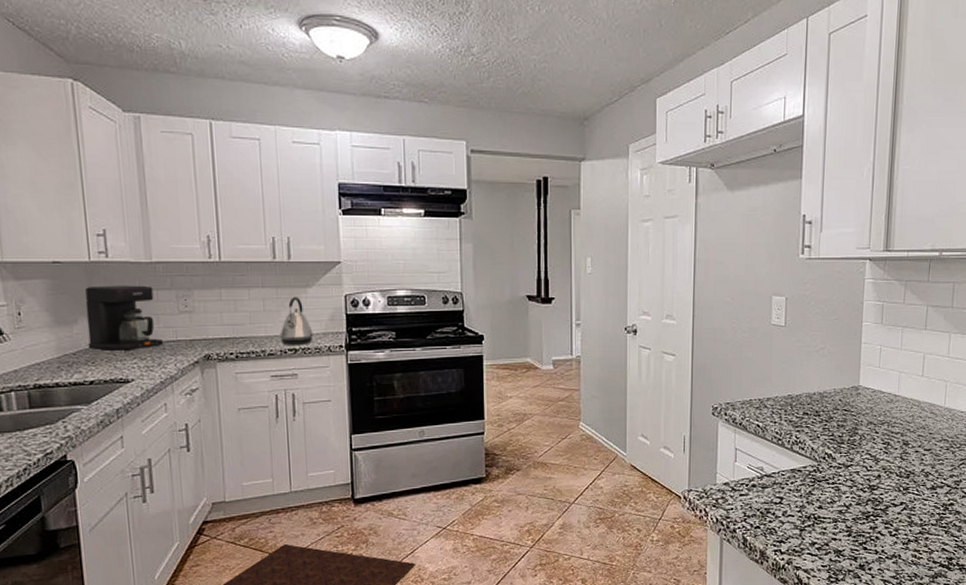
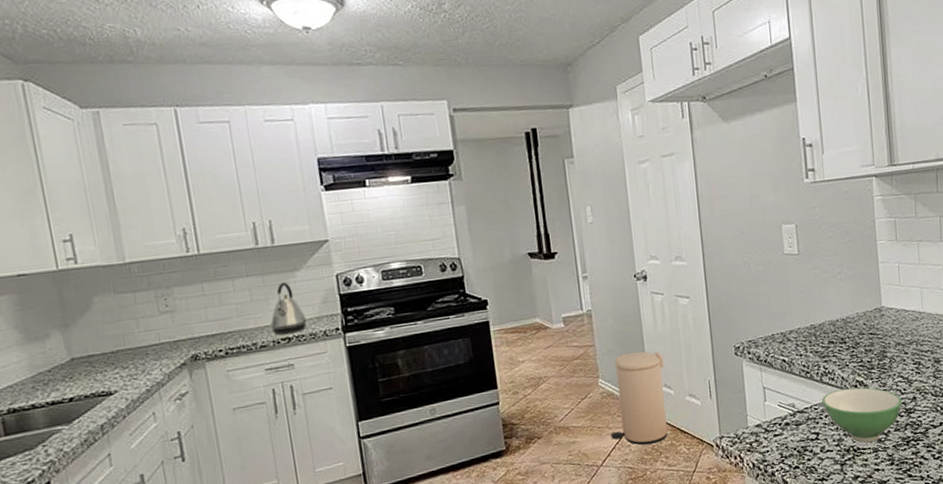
coffee maker: present [85,285,164,351] -> none [56,288,146,364]
pedal bin: none [585,400,644,489] -> present [610,351,668,445]
bowl: none [789,458,867,513] -> present [821,387,902,443]

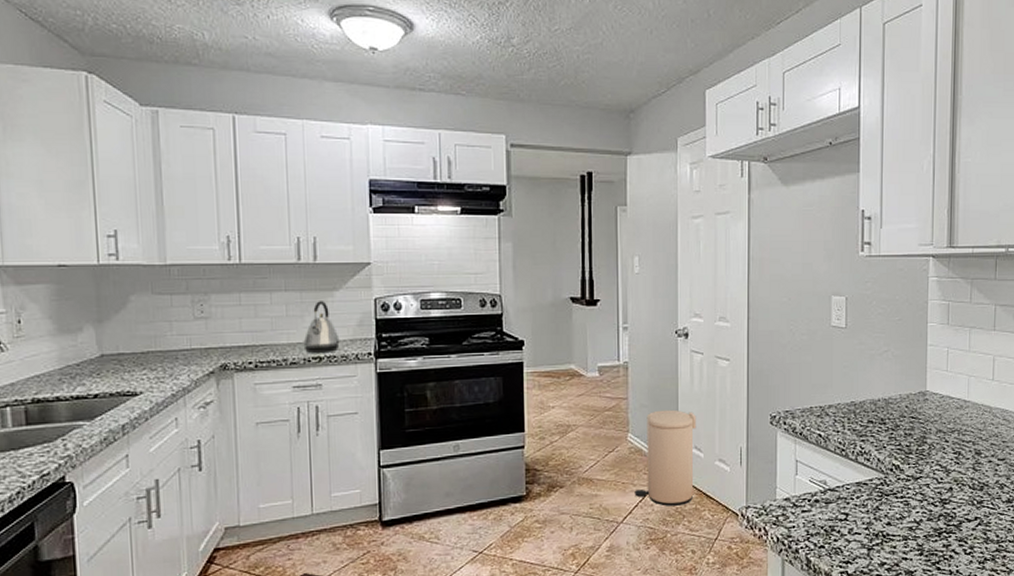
bowl: present [821,387,902,443] -> none [855,470,938,530]

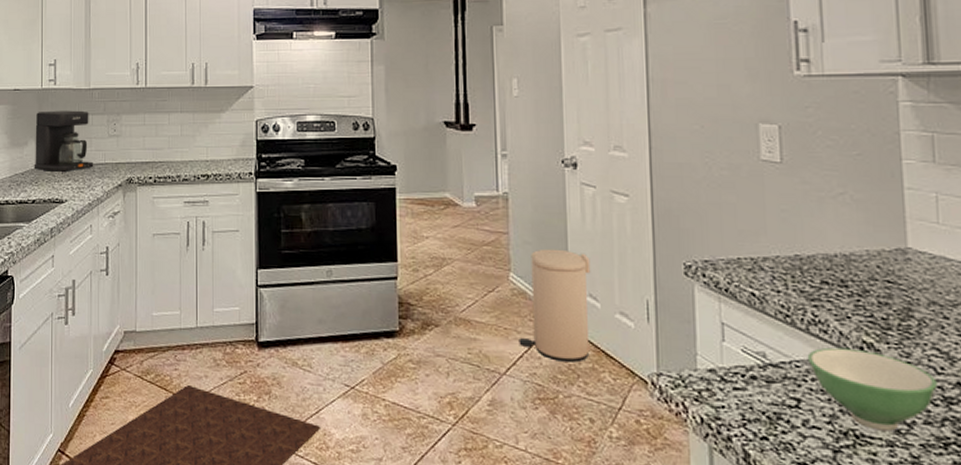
coffee maker: none [92,289,177,361] -> present [34,110,94,172]
kettle: present [303,301,340,354] -> none [194,122,225,172]
bowl: none [855,470,938,530] -> present [807,347,938,432]

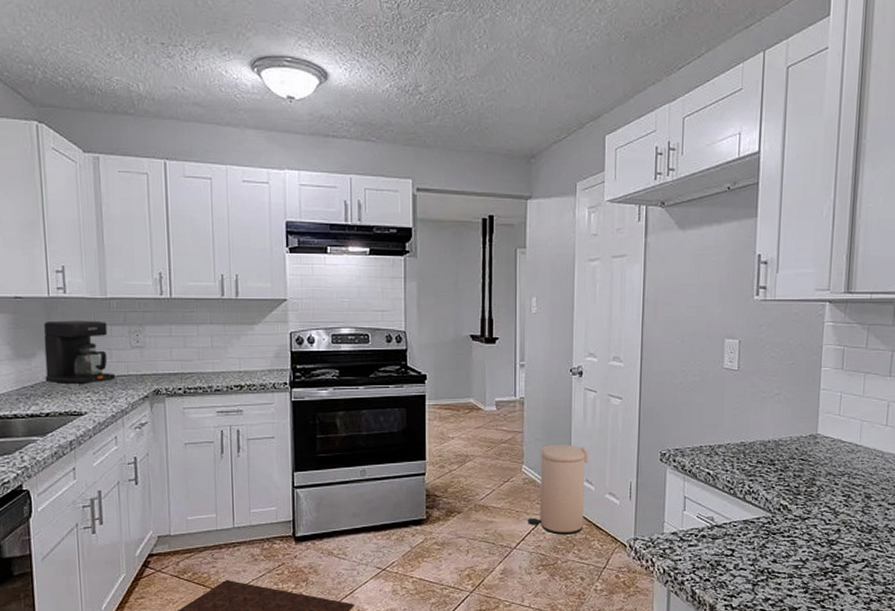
bowl: present [807,347,938,432] -> none [742,510,825,567]

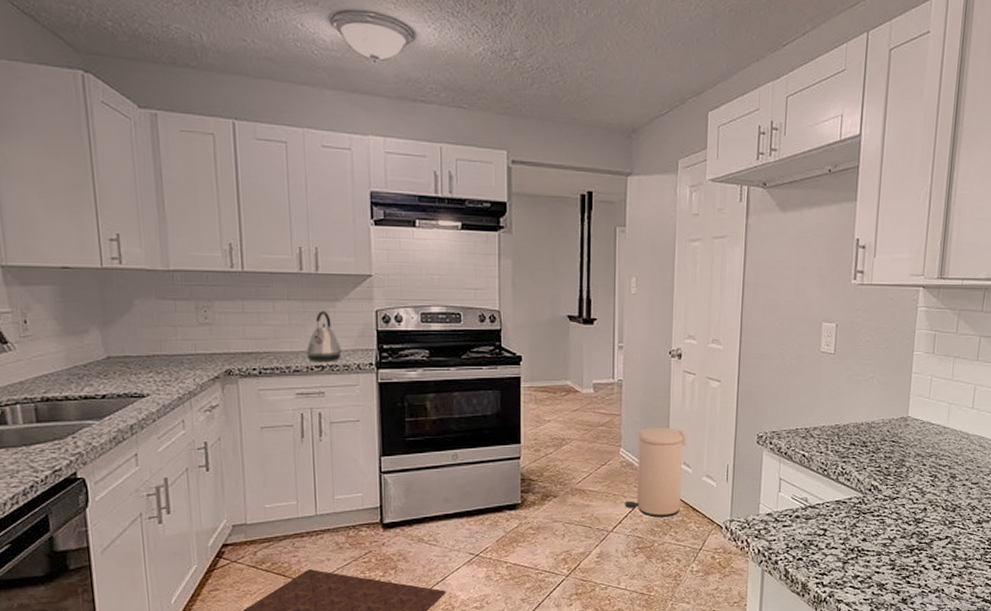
coffee maker: present [43,320,116,384] -> none [97,293,182,363]
kettle: none [226,334,259,382] -> present [306,311,342,363]

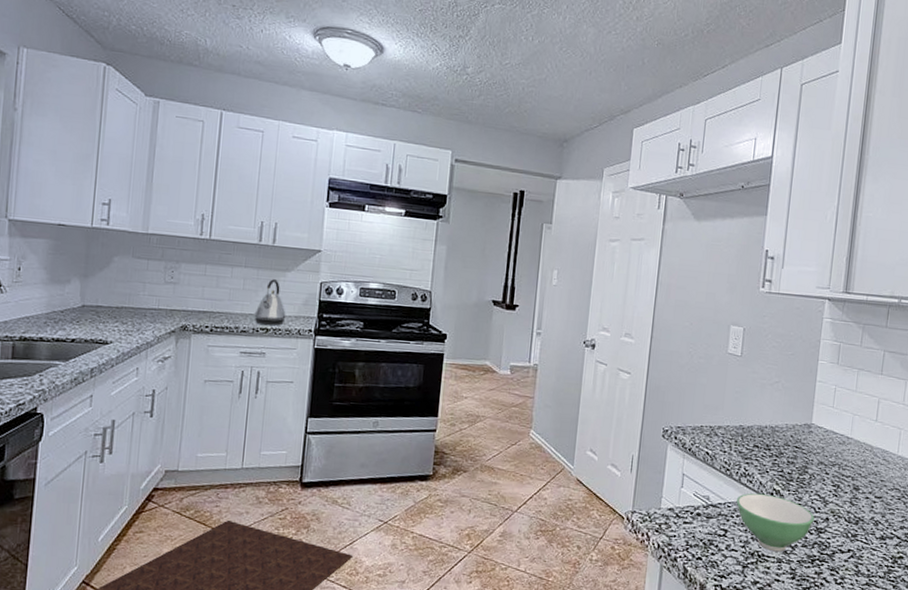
pedal bin: present [625,427,687,518] -> none [530,412,595,503]
bowl: none [834,490,913,546] -> present [736,493,815,552]

